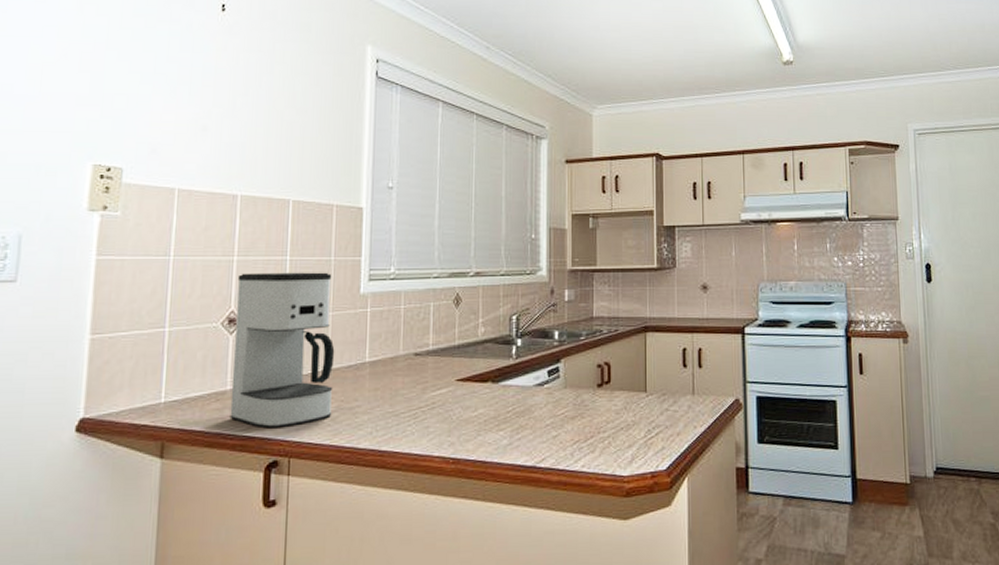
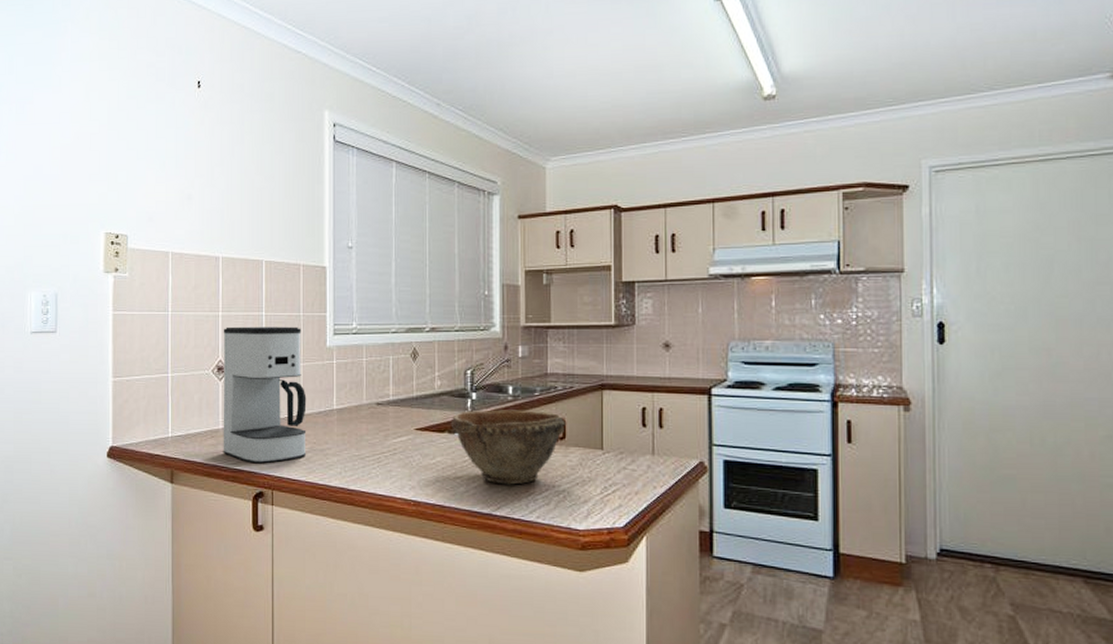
bowl: none [494,355,610,434] -> present [450,409,565,485]

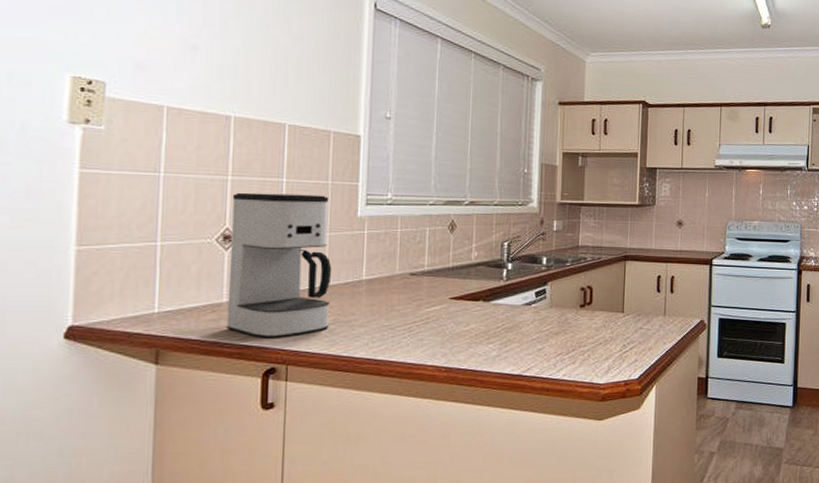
bowl: present [450,409,565,485] -> none [485,279,593,347]

